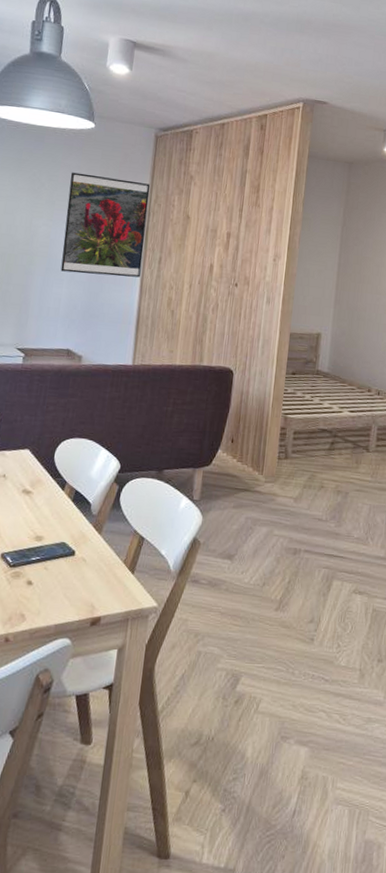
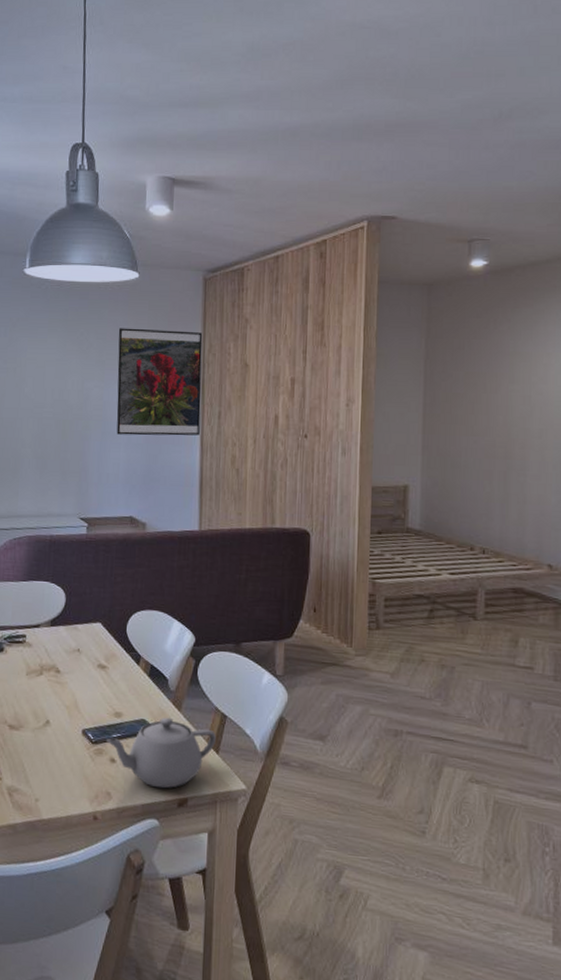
teapot: none [24,540,134,609] -> present [105,717,217,789]

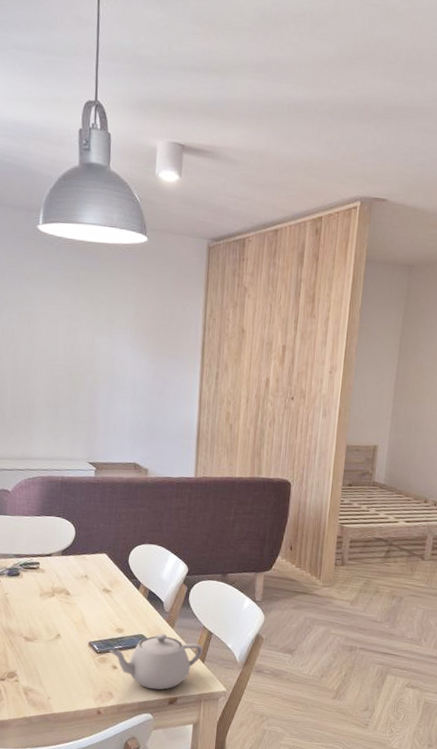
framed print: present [116,328,203,436] -> none [123,289,205,393]

